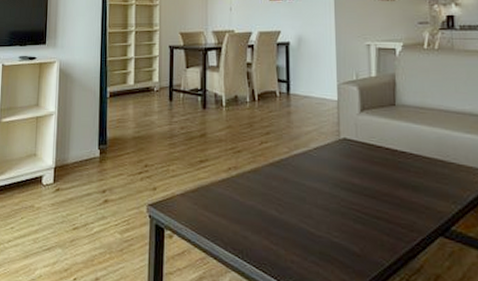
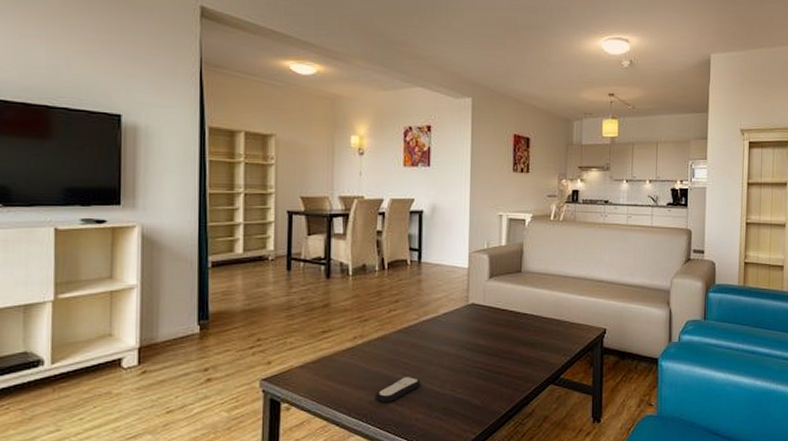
remote control: none [250,212,295,240] -> present [375,376,421,402]

